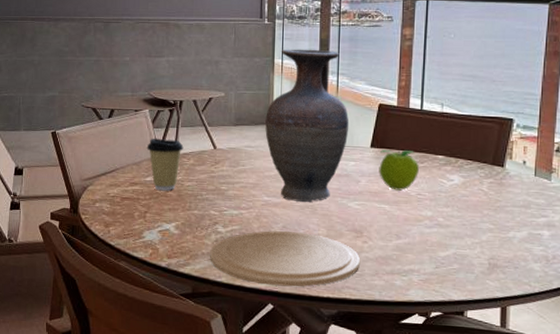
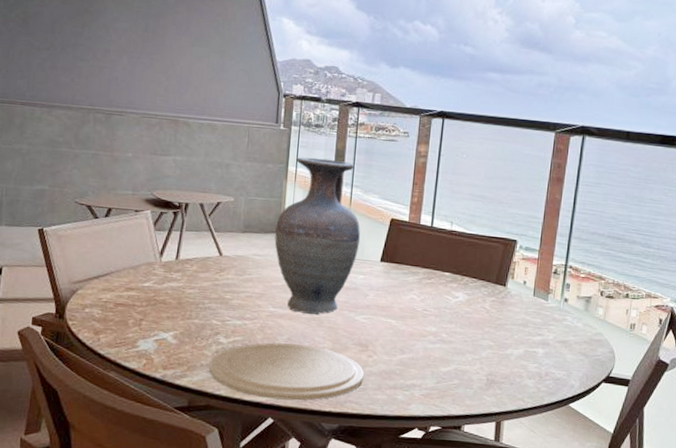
coffee cup: present [146,138,184,190] -> none [146,241,187,298]
fruit: present [379,149,419,191] -> none [387,264,426,306]

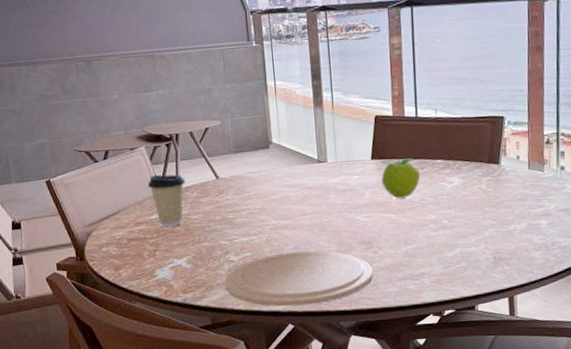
coffee cup: none [146,241,187,298] -> present [147,174,186,227]
vase: present [274,157,361,315] -> none [264,67,349,222]
fruit: none [387,264,426,306] -> present [381,158,420,199]

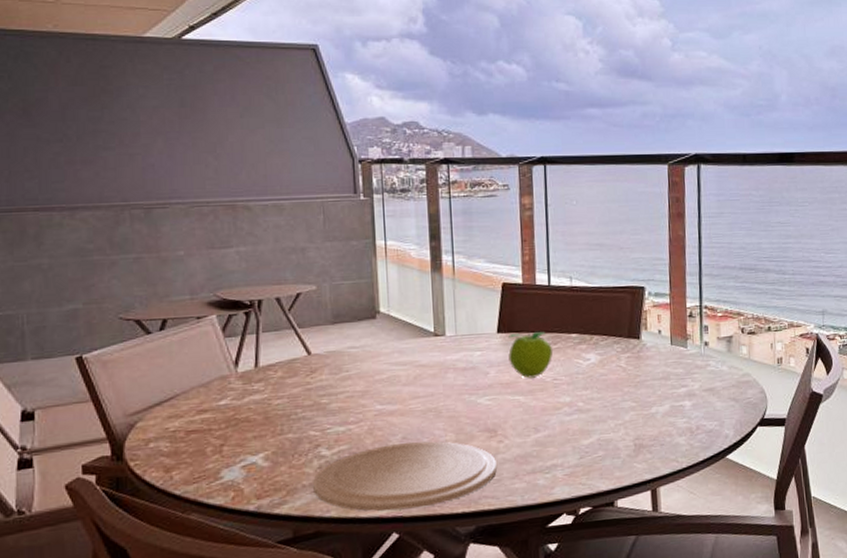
coffee cup: present [147,174,186,227] -> none [217,349,268,415]

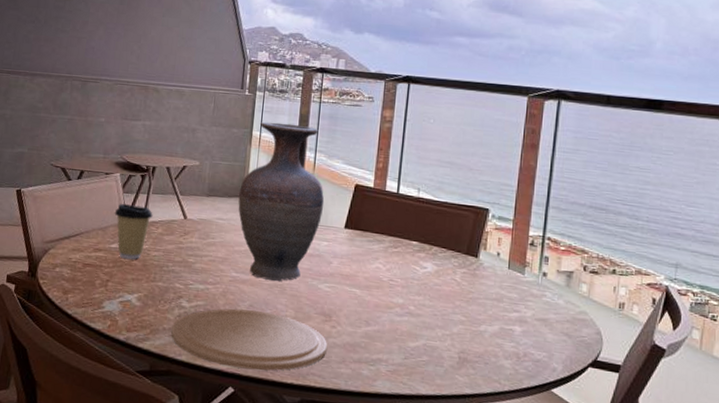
coffee cup: none [217,349,268,415] -> present [114,203,153,259]
vase: none [370,226,471,406] -> present [238,122,325,282]
fruit: present [508,331,553,378] -> none [351,231,393,275]

